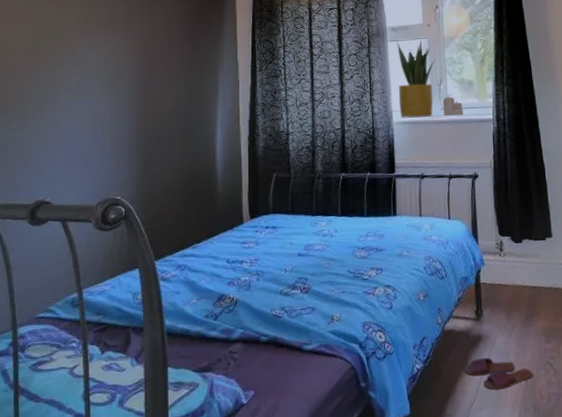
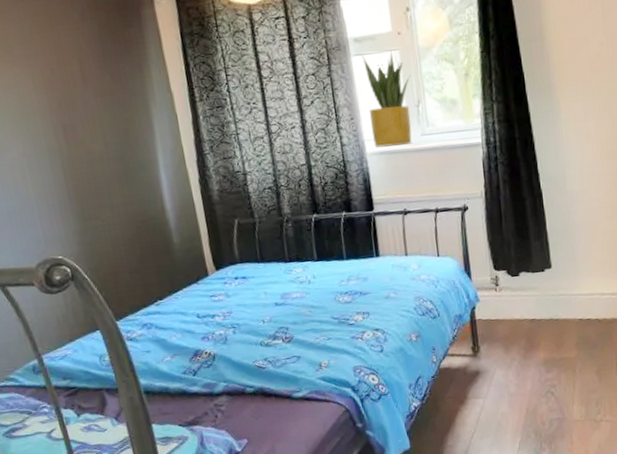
candle: present [442,94,463,116] -> none [422,117,448,142]
slippers: present [465,358,533,390] -> none [463,391,534,421]

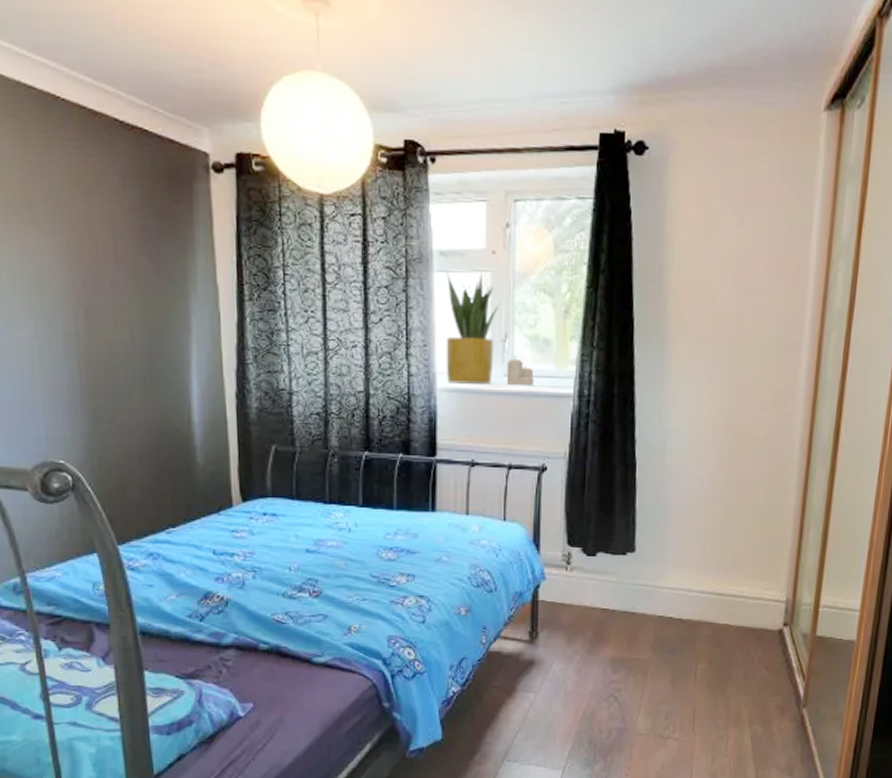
candle: none [422,117,448,142] -> present [506,355,534,385]

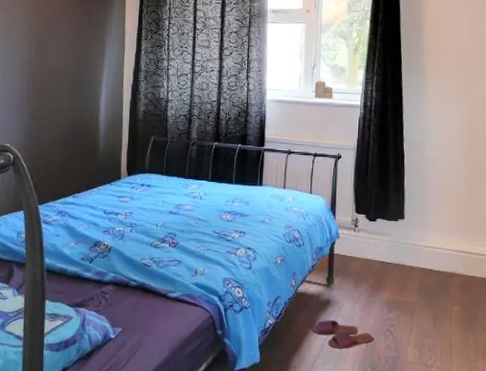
planter: present [445,272,501,384] -> none [273,23,312,98]
slippers: none [511,685,593,720] -> present [312,320,374,349]

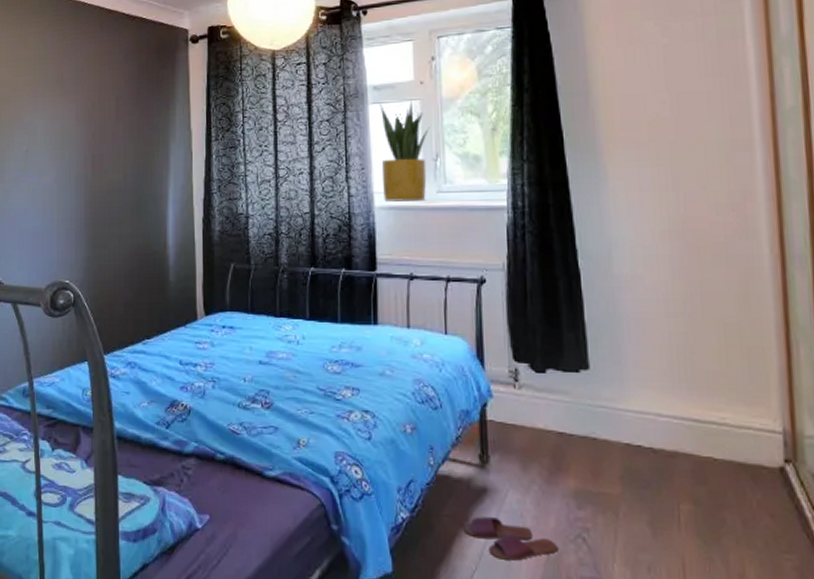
planter: none [273,23,312,98] -> present [379,100,431,202]
candle: present [314,78,333,99] -> none [439,172,467,200]

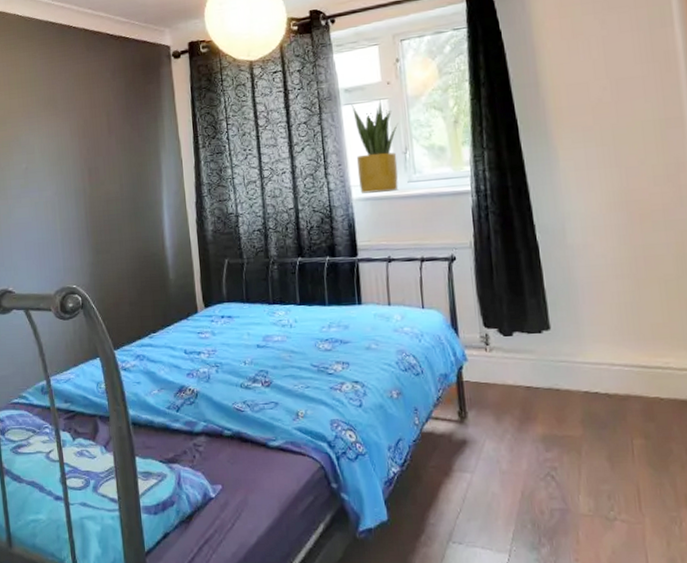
slippers: present [464,516,558,561] -> none [448,465,531,501]

